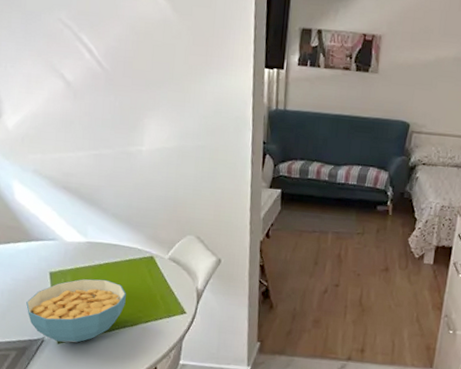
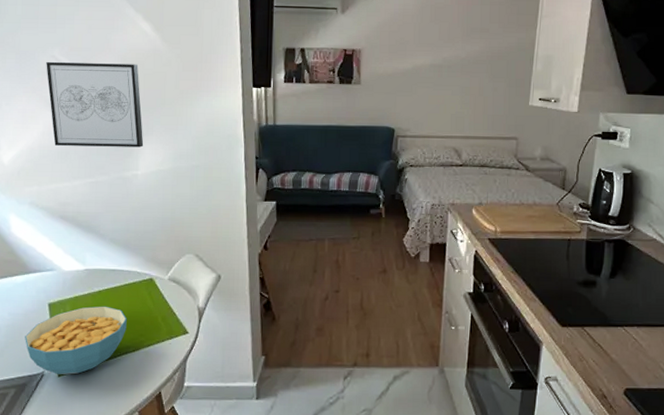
wall art: none [52,25,150,123] -> present [46,62,144,148]

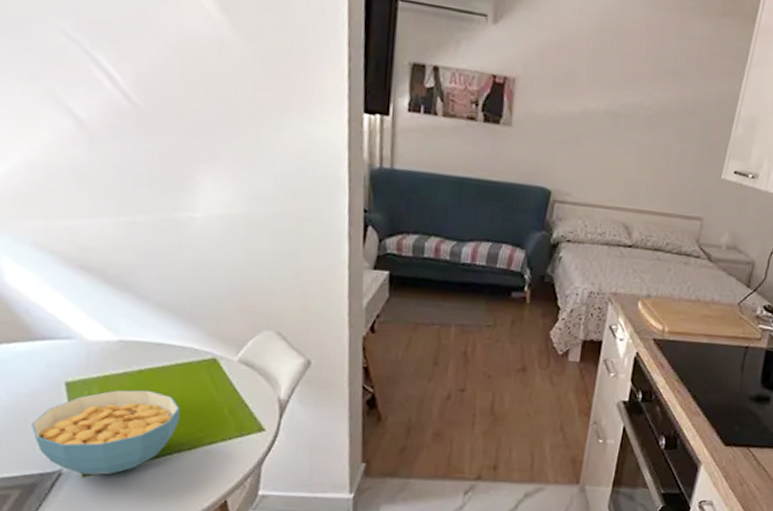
wall art: present [46,62,144,148] -> none [51,37,204,180]

